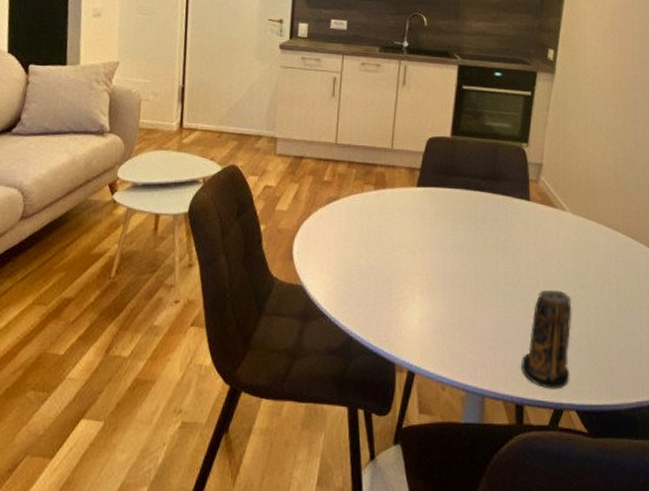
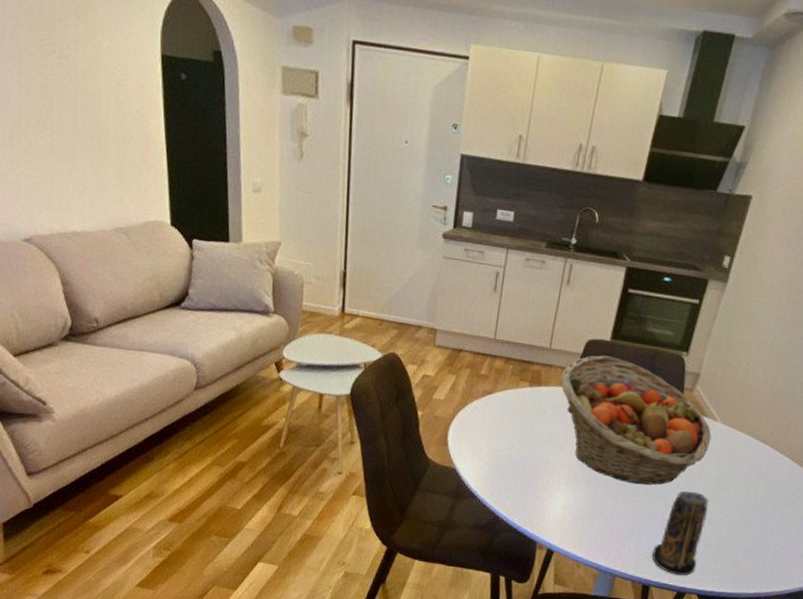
fruit basket: none [405,152,564,287] -> present [560,355,712,485]

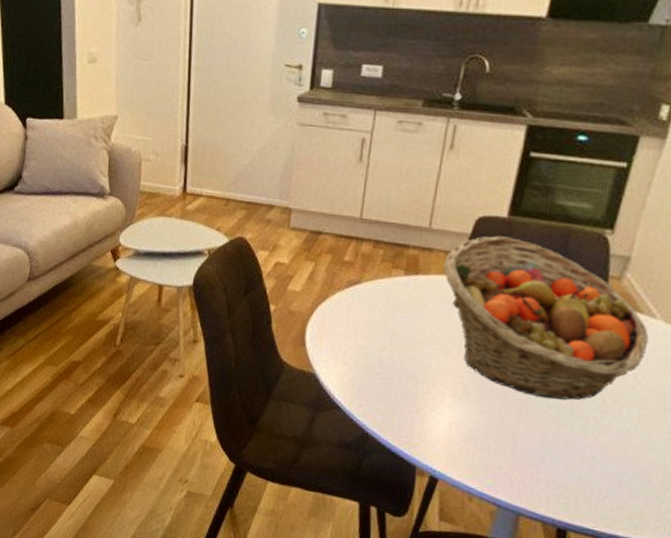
candle: present [652,491,708,576] -> none [569,409,646,521]

